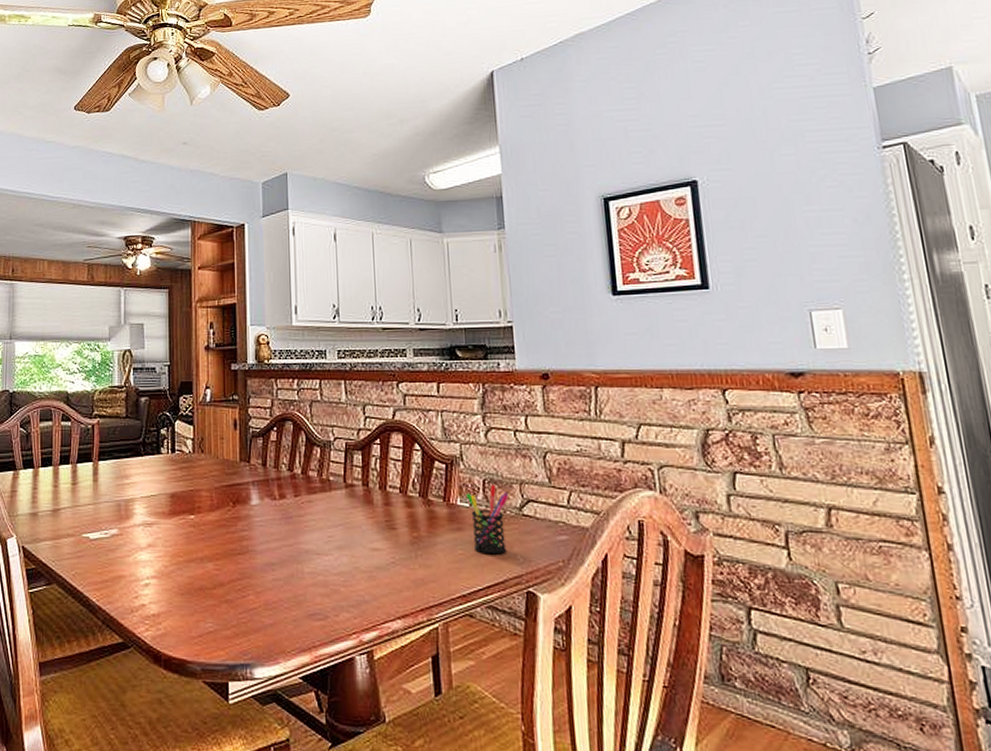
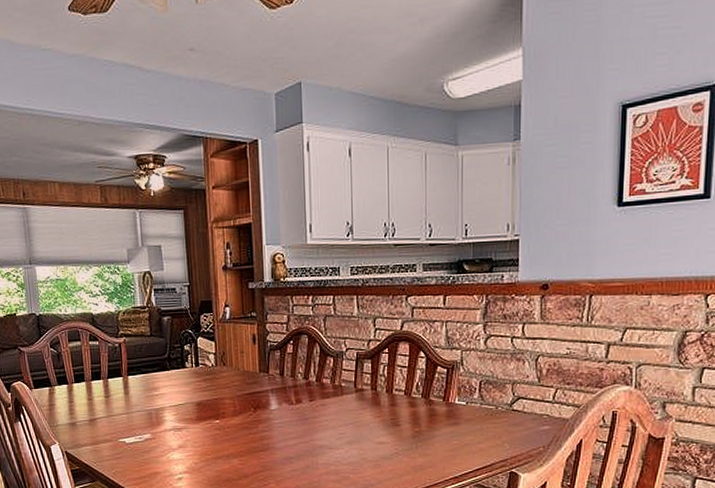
pen holder: present [465,484,509,555] -> none [463,385,502,444]

